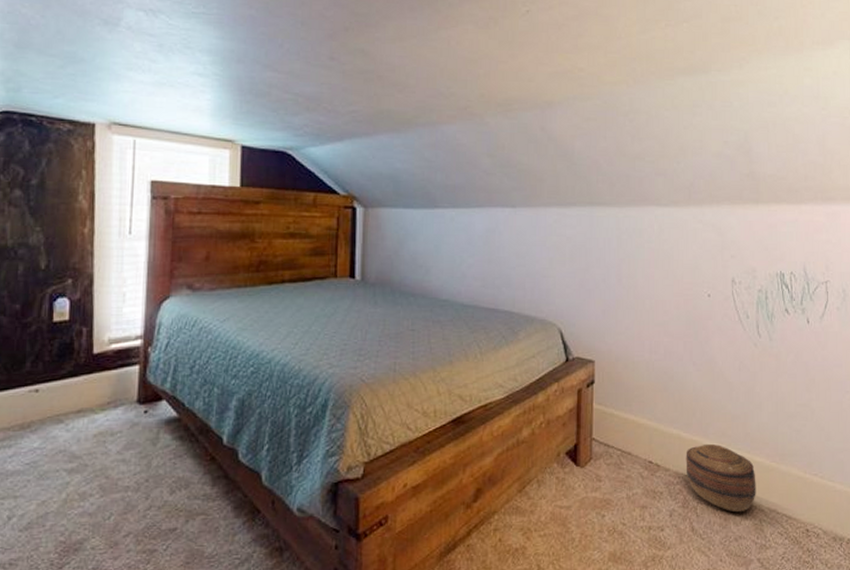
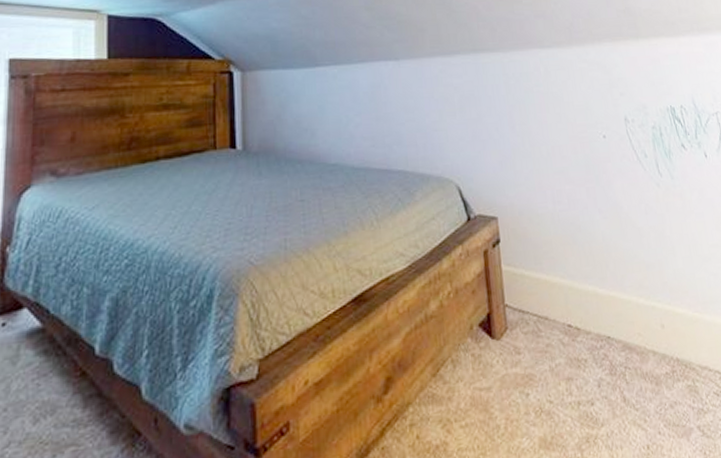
basket: present [686,444,756,513] -> none [605,298,685,374]

